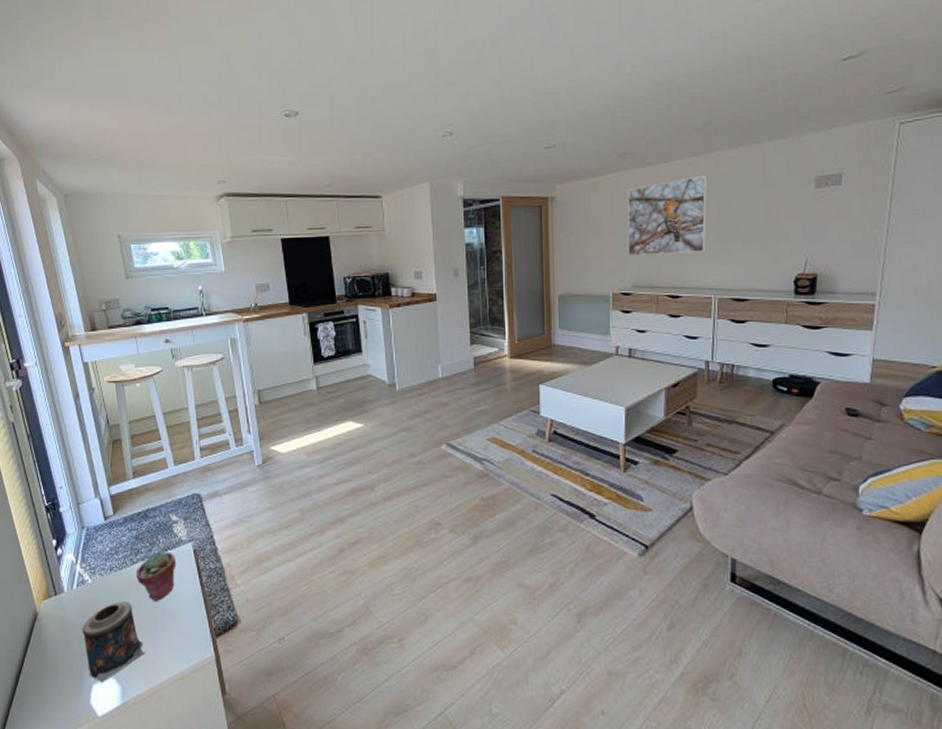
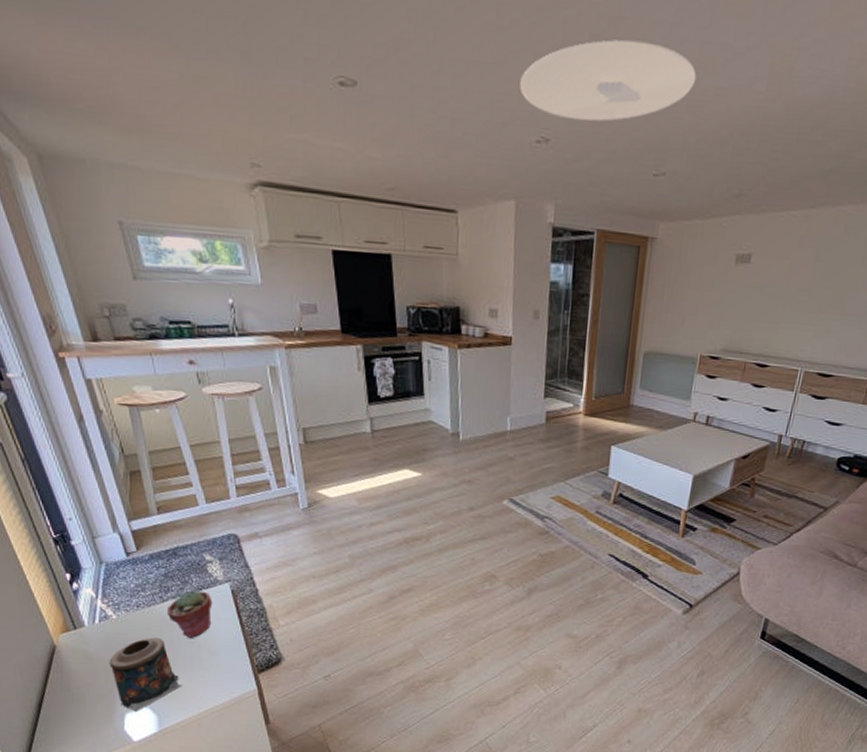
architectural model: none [425,52,570,116] -> present [520,39,697,122]
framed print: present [627,176,707,257] -> none [723,232,822,320]

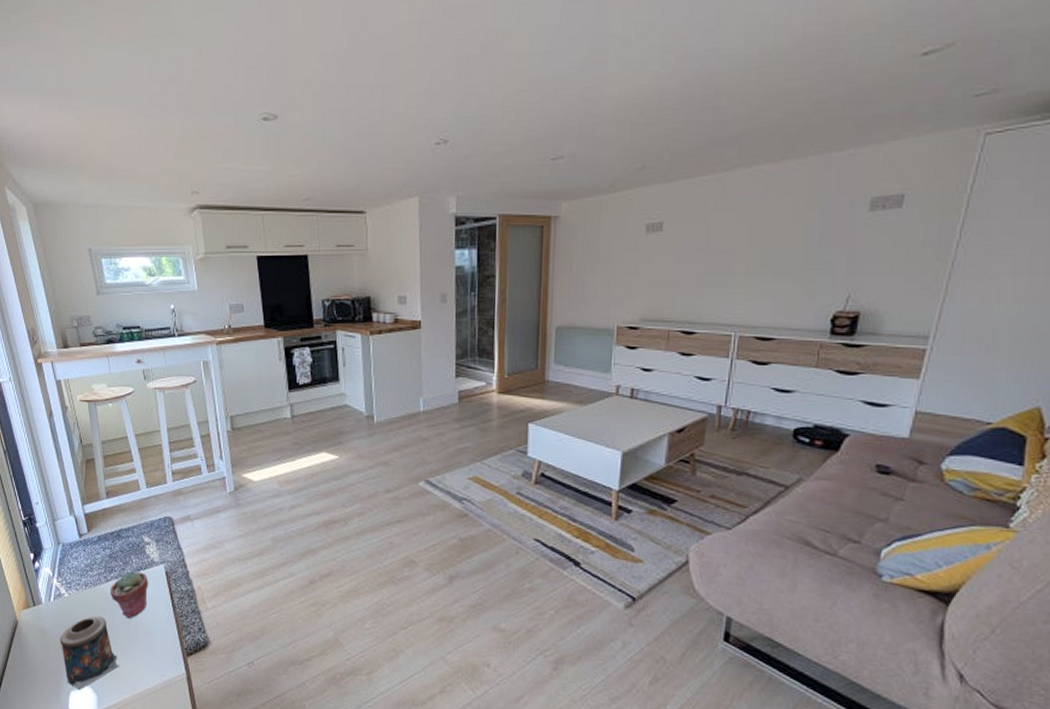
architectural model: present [520,39,697,122] -> none [418,45,587,121]

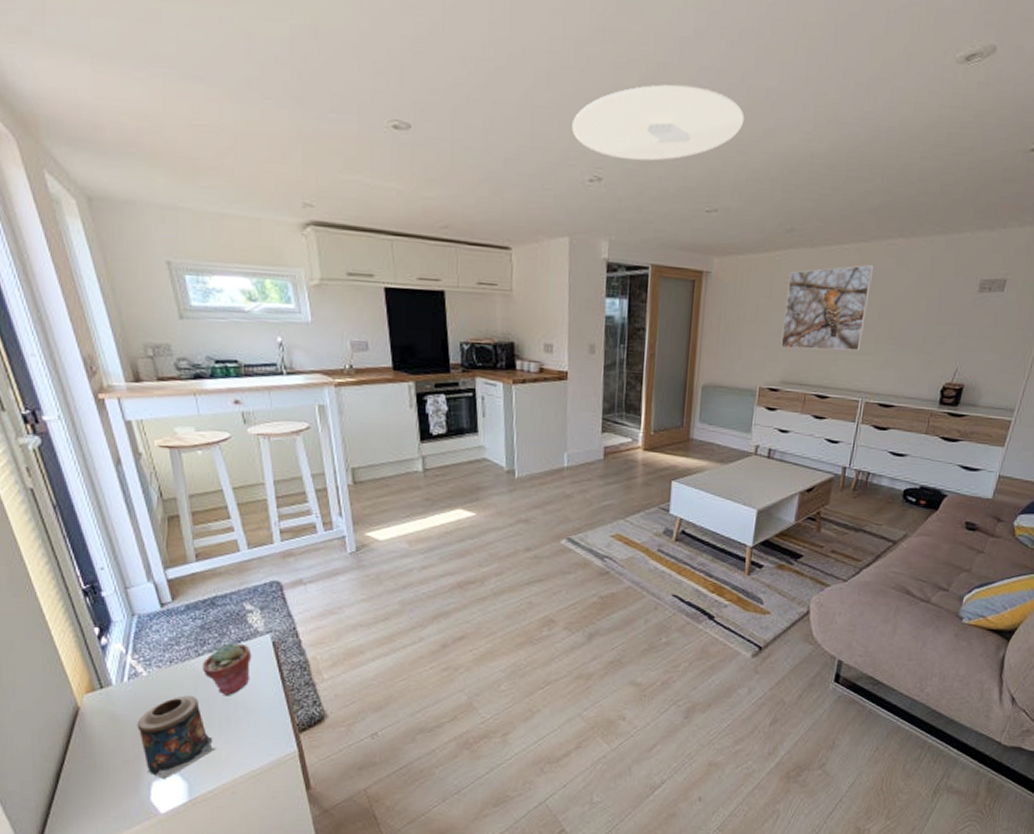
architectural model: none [418,45,587,121] -> present [572,84,745,161]
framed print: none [638,194,740,286] -> present [781,265,874,351]

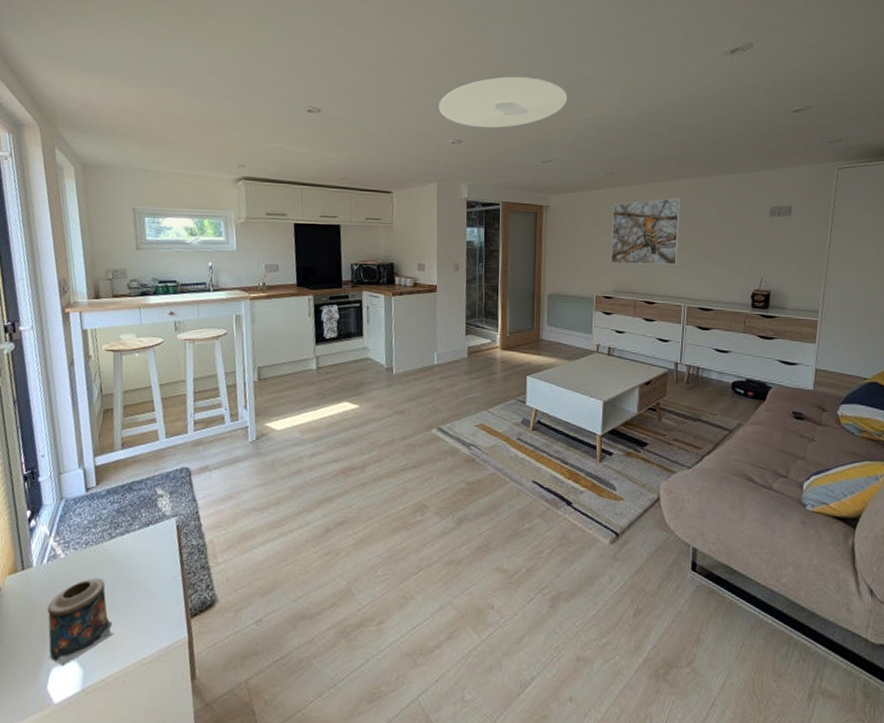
potted succulent: present [203,643,252,697] -> none [113,526,158,579]

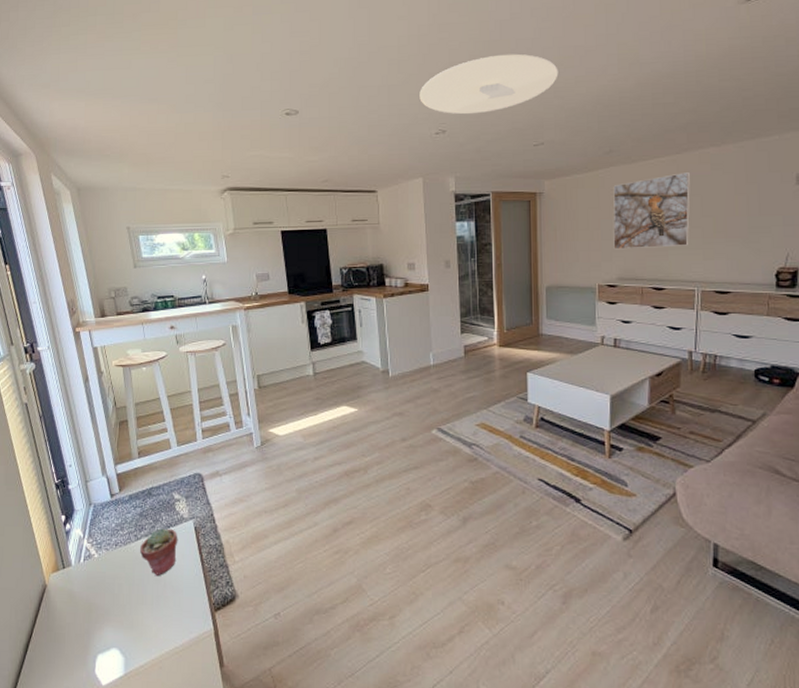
candle: present [47,578,114,665] -> none [88,575,148,653]
potted succulent: none [113,526,158,579] -> present [140,528,178,577]

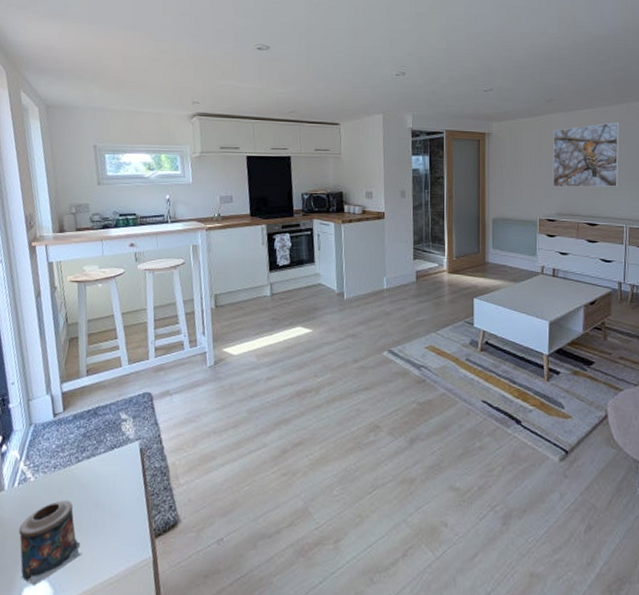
candle: none [88,575,148,653] -> present [19,500,82,585]
potted succulent: present [140,528,178,577] -> none [80,449,122,501]
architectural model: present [419,54,559,115] -> none [382,9,507,60]

